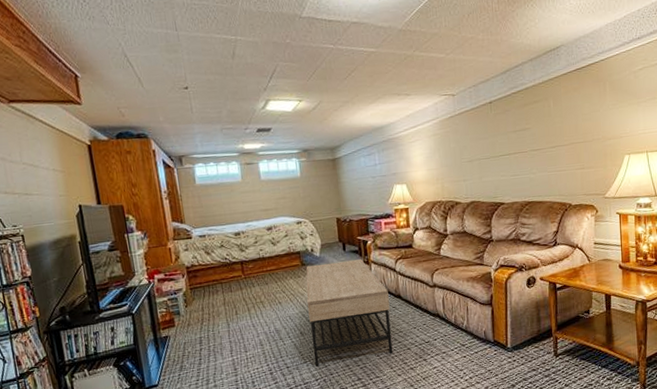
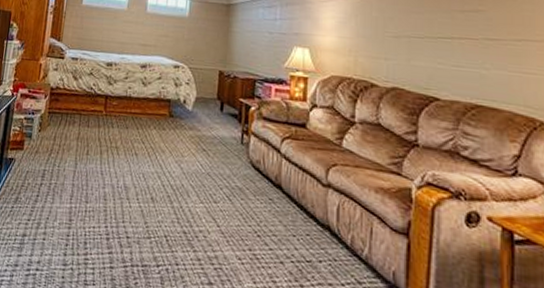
coffee table: present [306,259,393,367] -> none [159,118,267,263]

